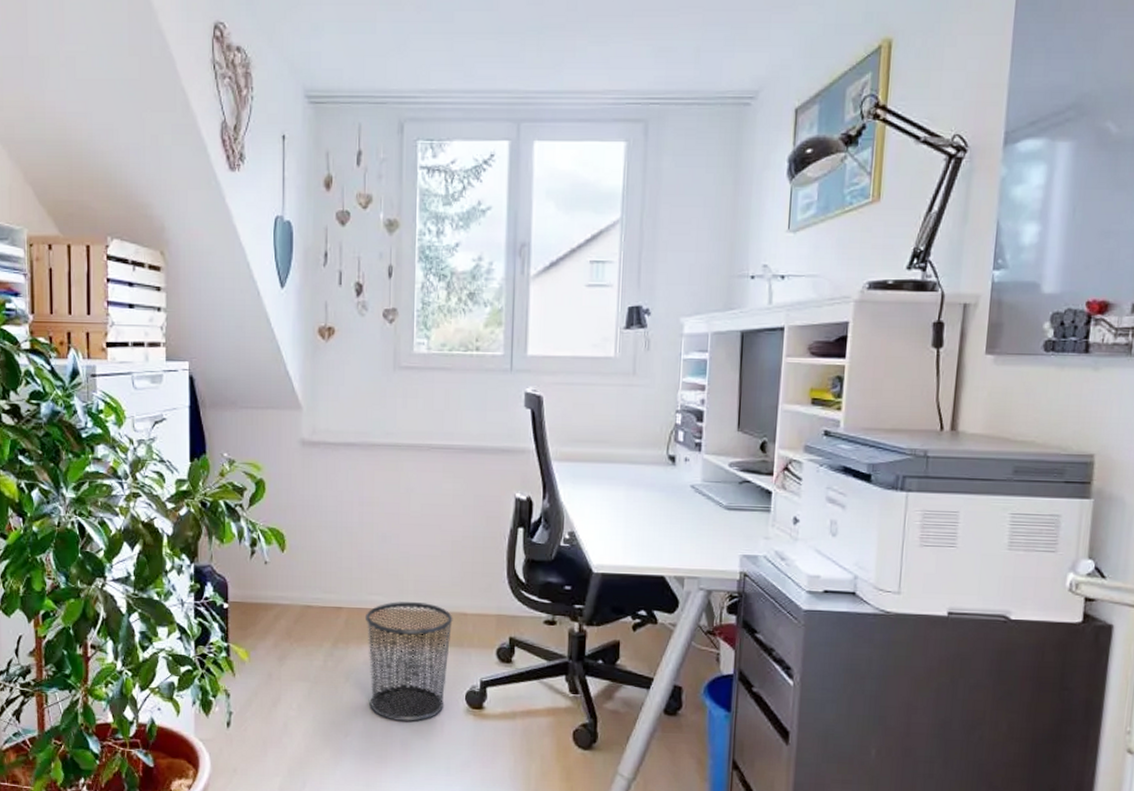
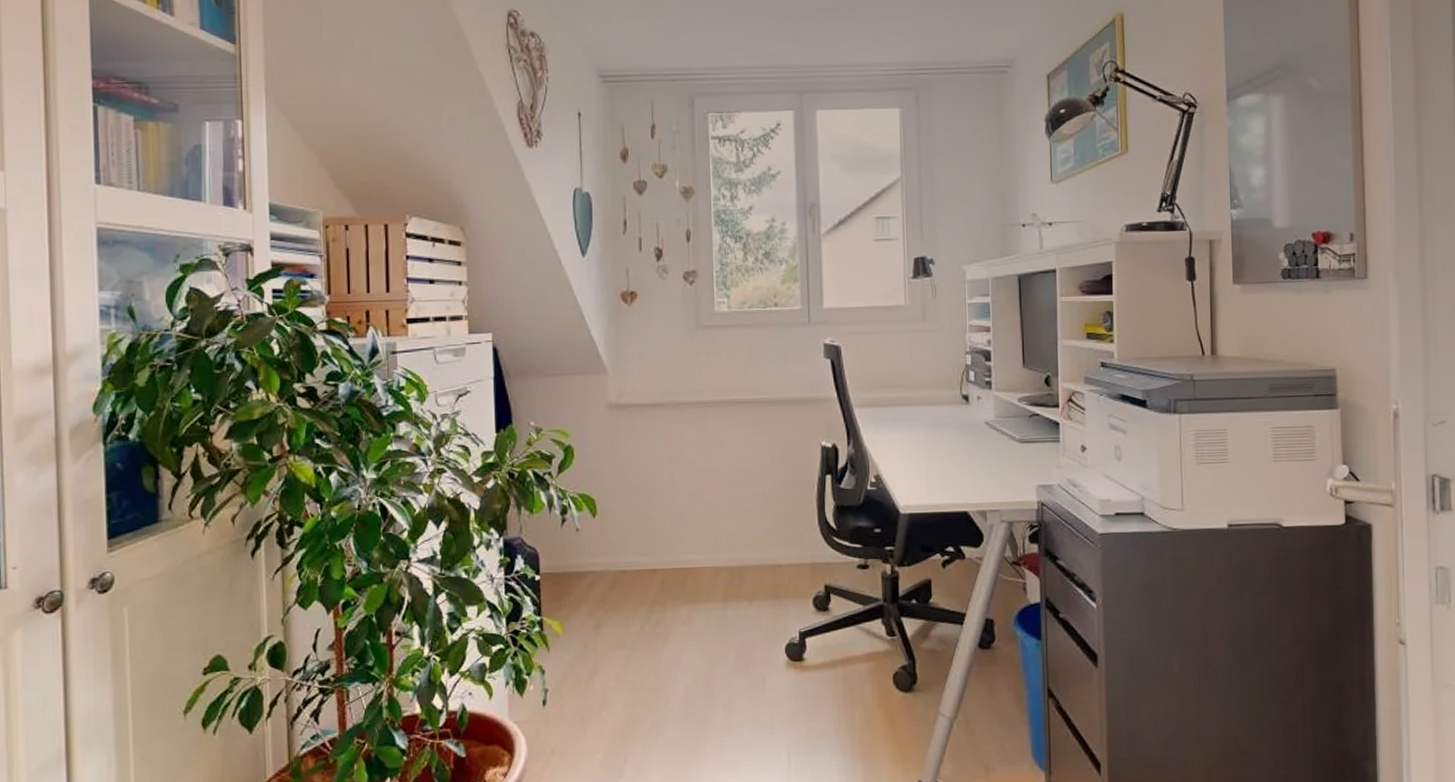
waste bin: present [364,602,453,722] -> none [680,557,768,682]

